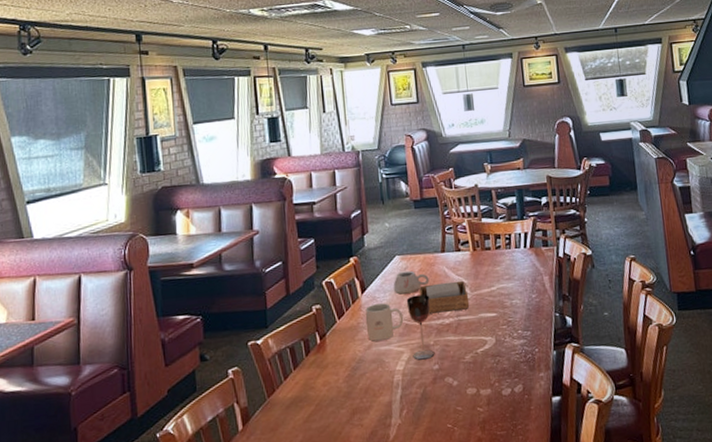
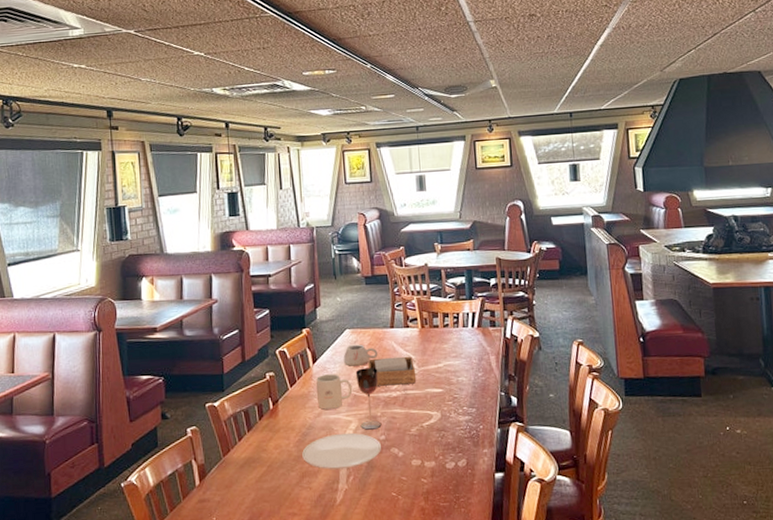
plate: none [352,364,436,404] -> present [302,432,382,470]

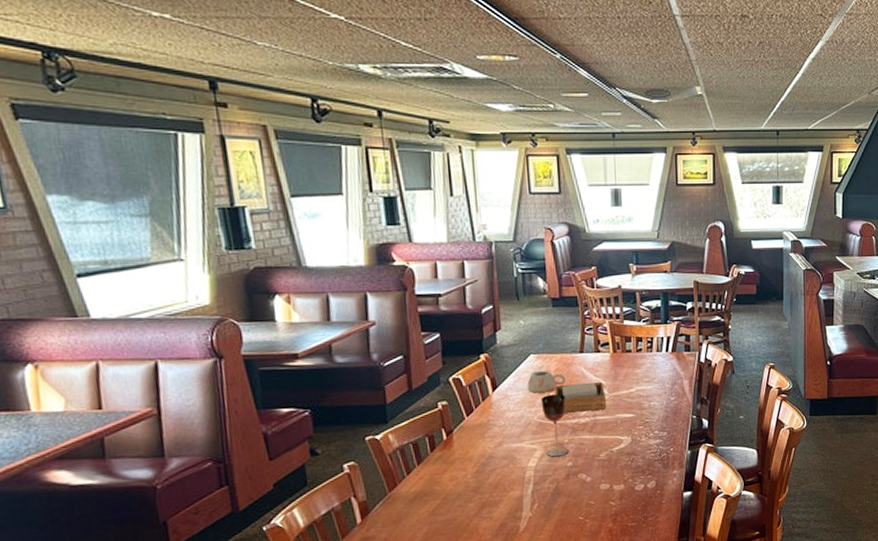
plate: present [302,432,382,470] -> none [481,460,569,499]
mug: present [315,374,353,410] -> none [496,401,538,439]

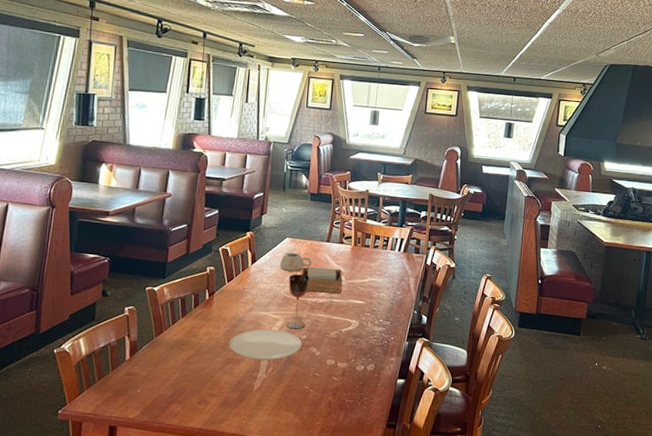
plate: none [481,460,569,499] -> present [229,328,303,361]

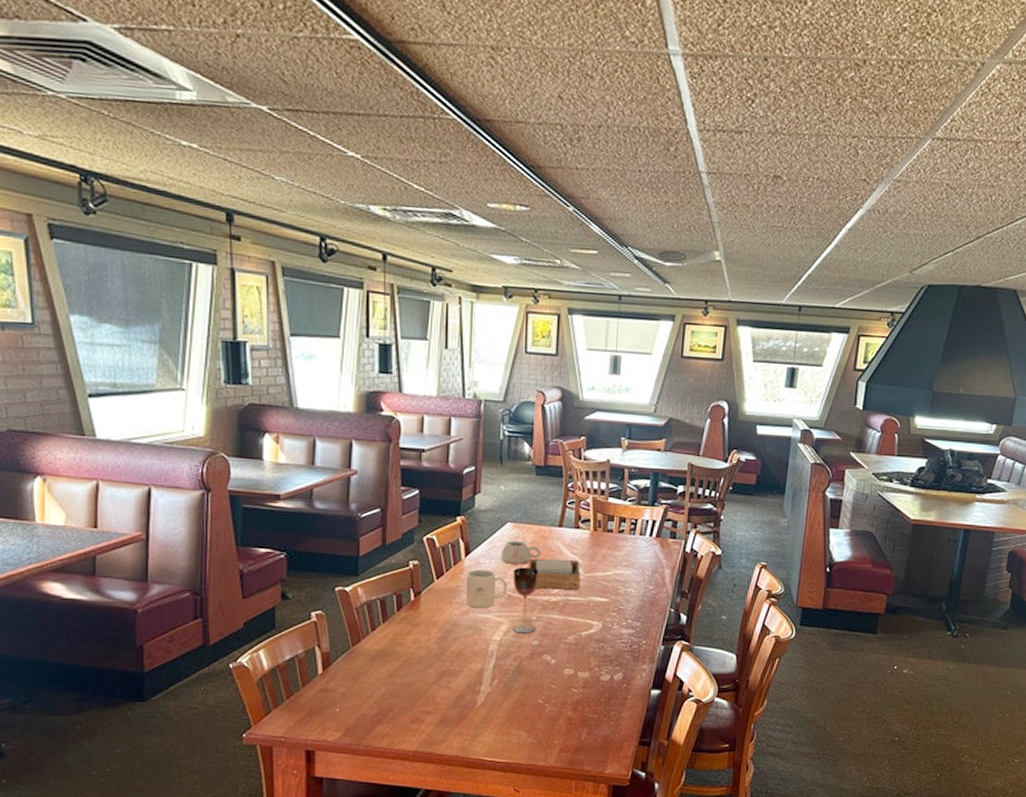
plate: present [229,328,303,361] -> none [443,634,534,672]
mug: none [250,275,284,308] -> present [465,569,508,609]

